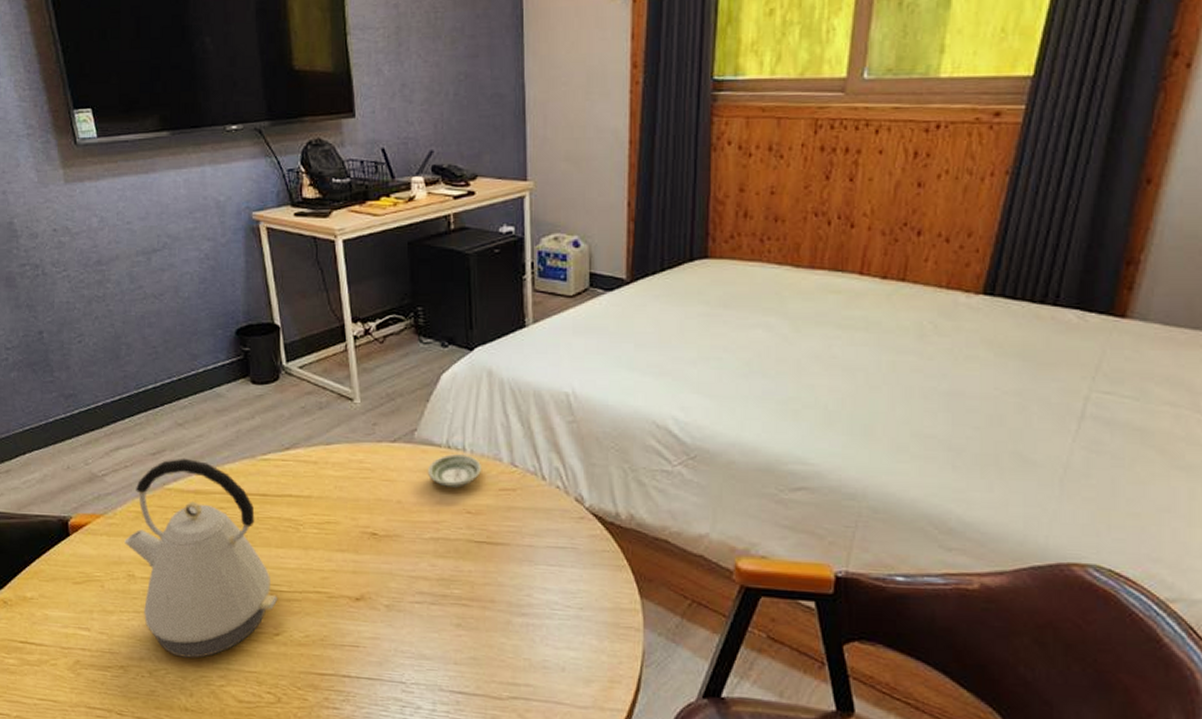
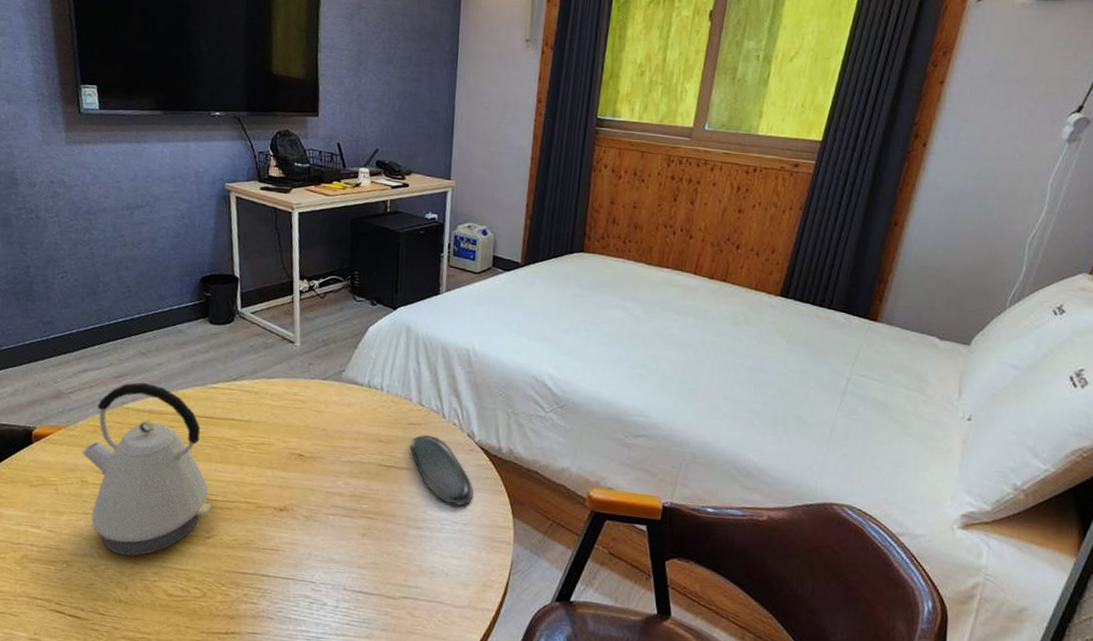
saucer: present [428,454,482,488] -> none [350,392,396,420]
oval tray: none [504,502,588,586] -> present [410,435,473,506]

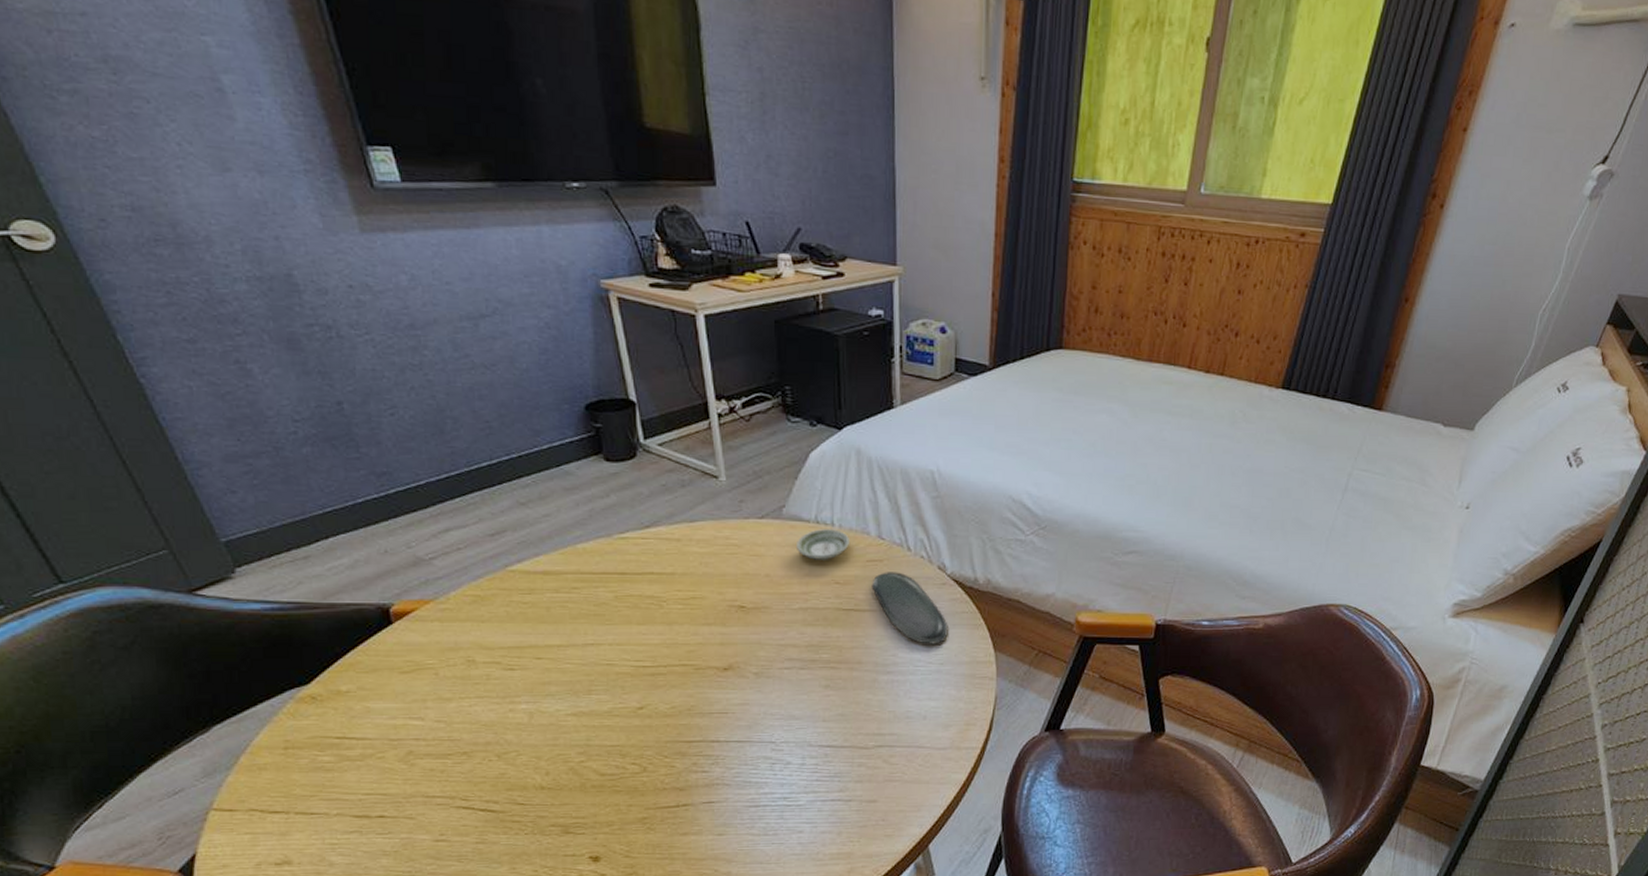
kettle: present [81,382,213,556] -> none [461,538,641,738]
saucer: none [350,392,396,420] -> present [797,529,851,560]

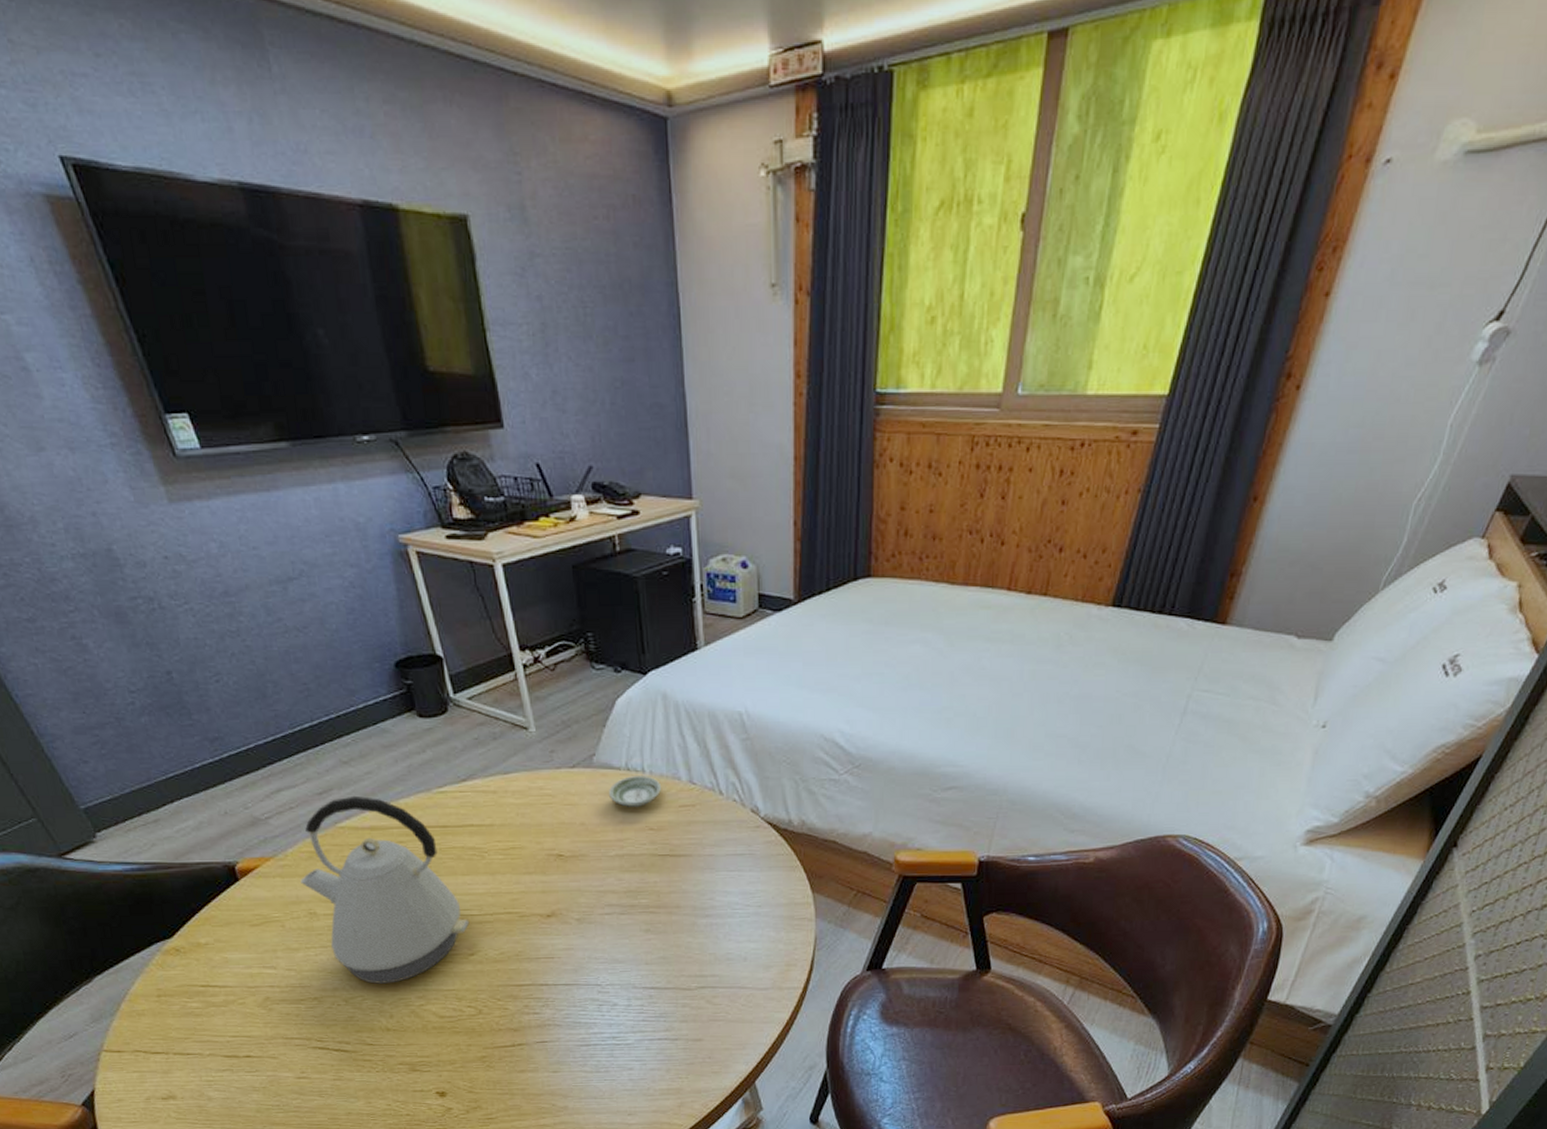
kettle: none [461,538,641,738] -> present [300,795,470,984]
oval tray: present [872,572,948,644] -> none [685,816,765,887]

